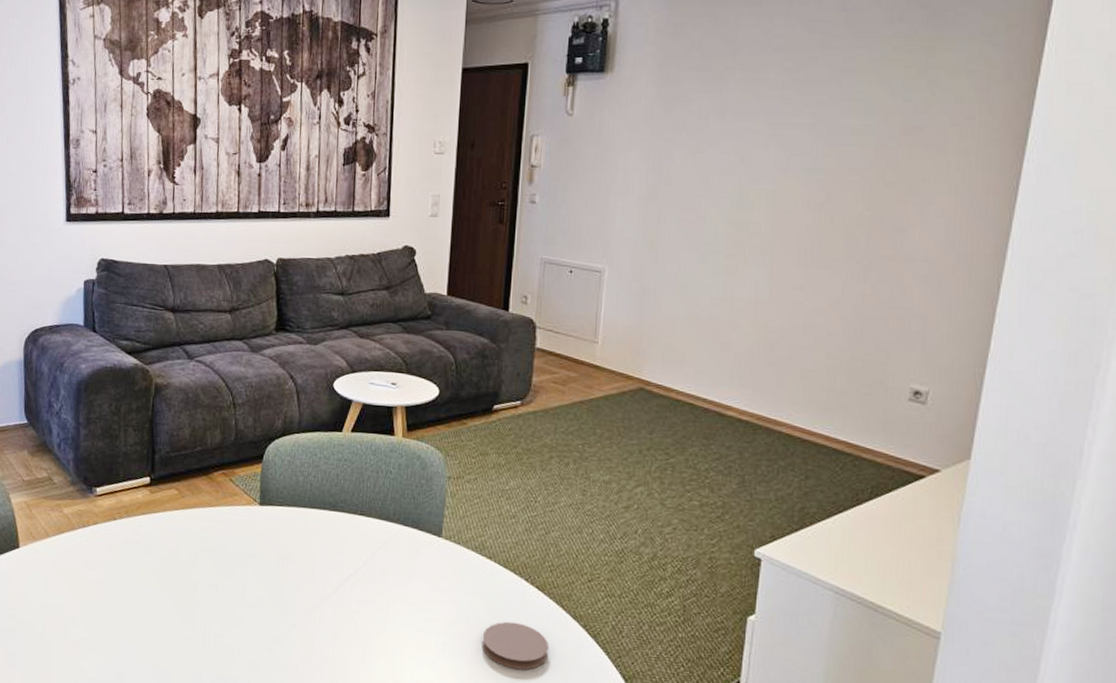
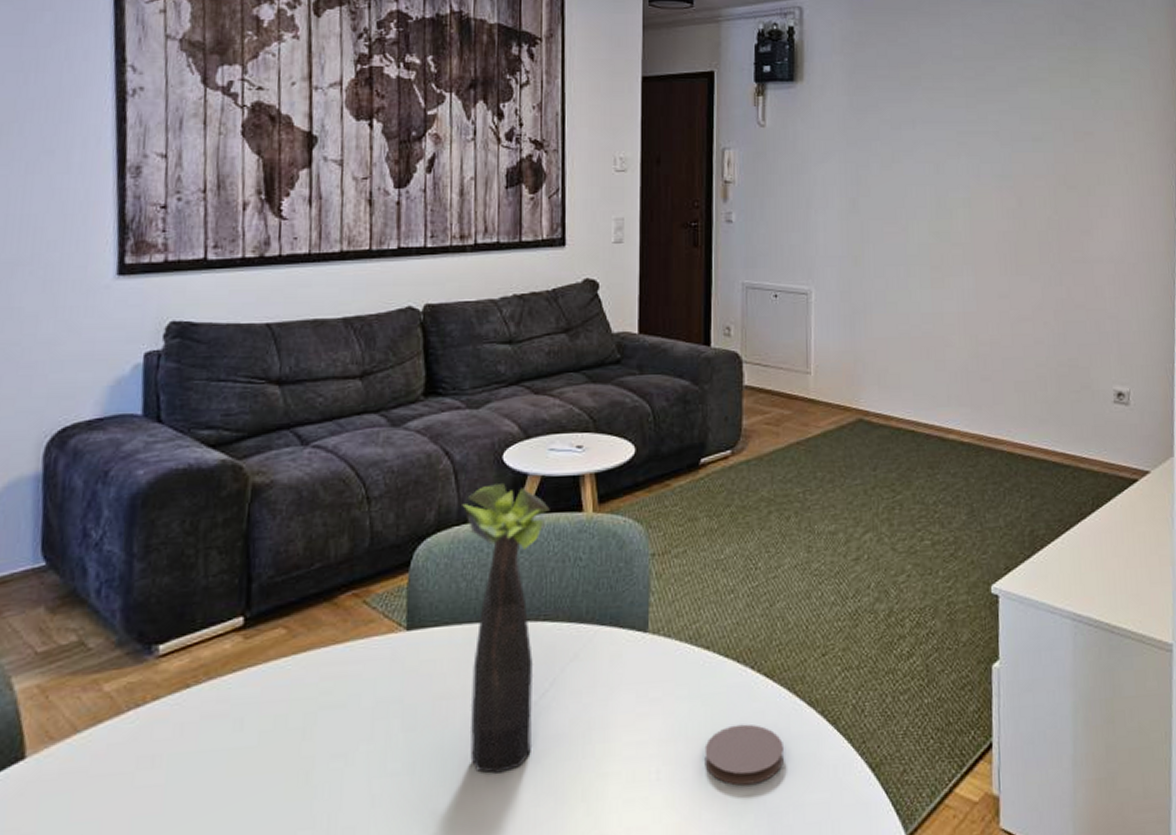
plant: none [302,405,369,620] -> present [462,484,550,774]

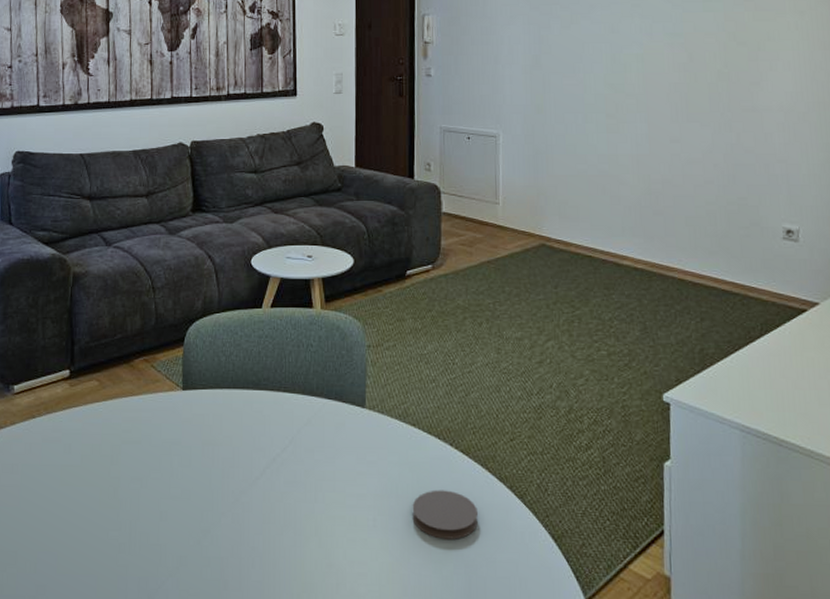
plant: present [462,484,550,774] -> none [221,283,288,506]

